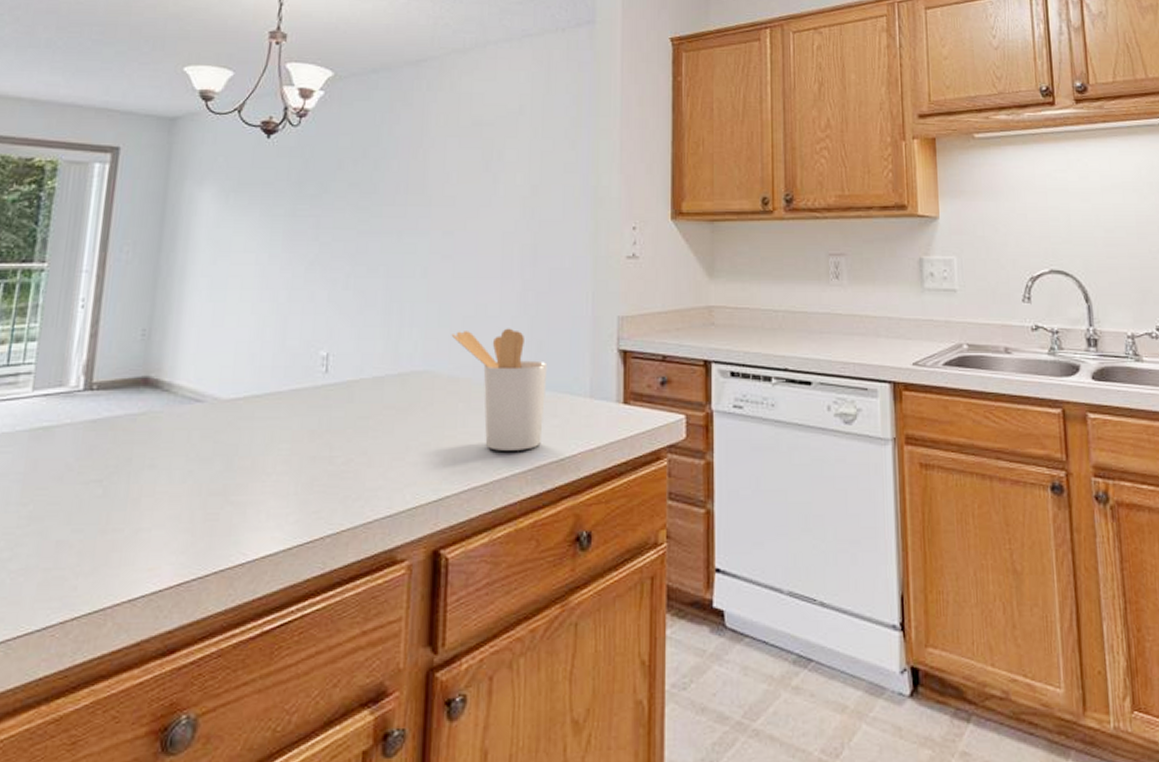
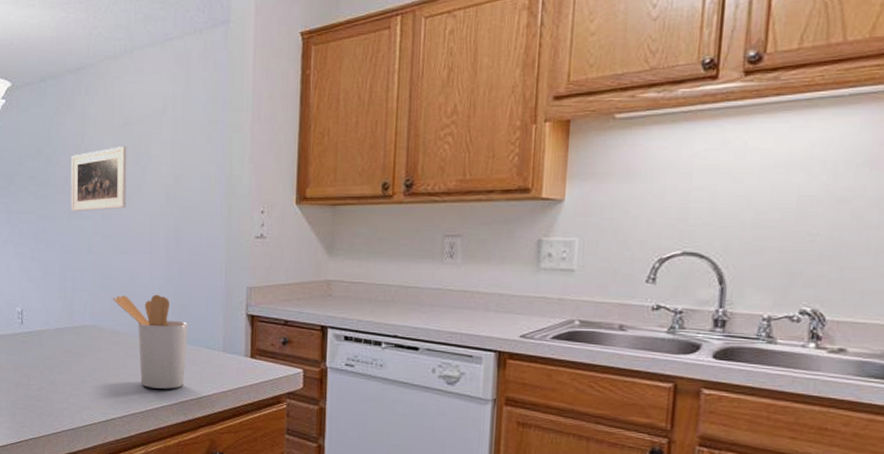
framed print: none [401,150,476,227] -> present [71,146,127,212]

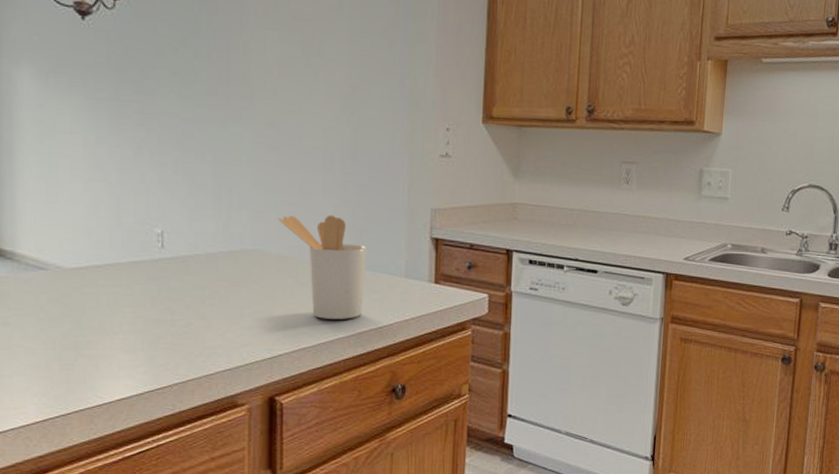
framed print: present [71,146,127,212] -> none [226,45,296,117]

